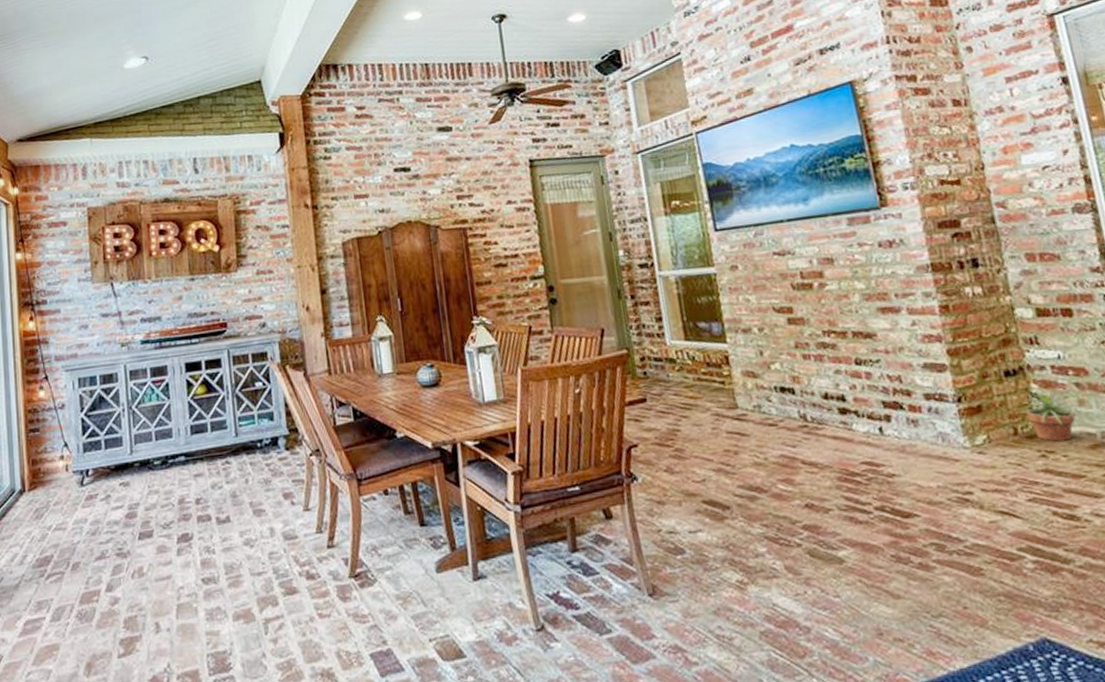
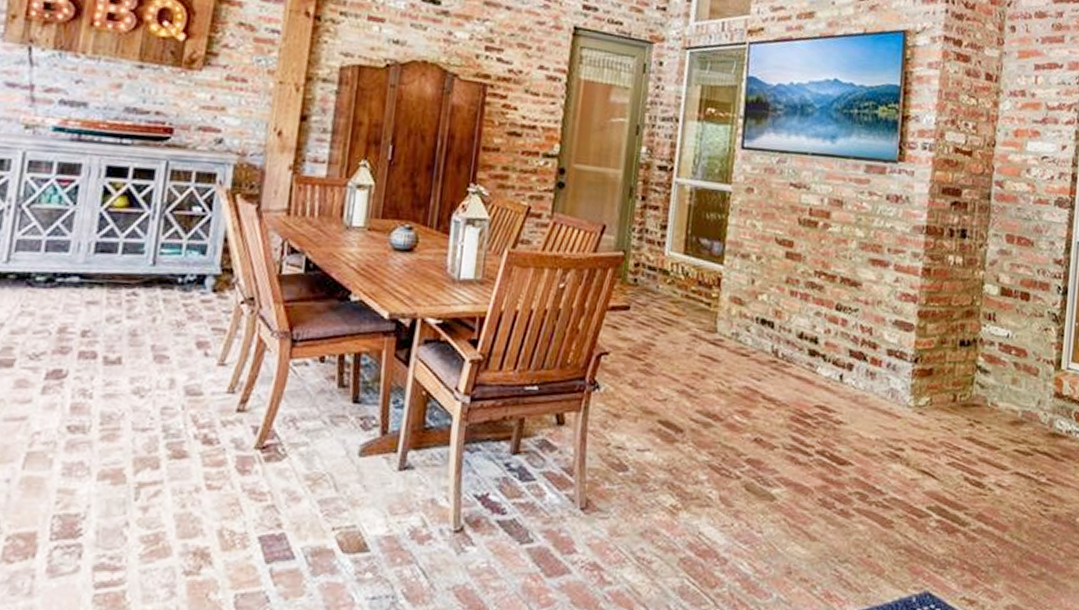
potted plant: present [1015,391,1087,442] -> none [959,364,1018,414]

